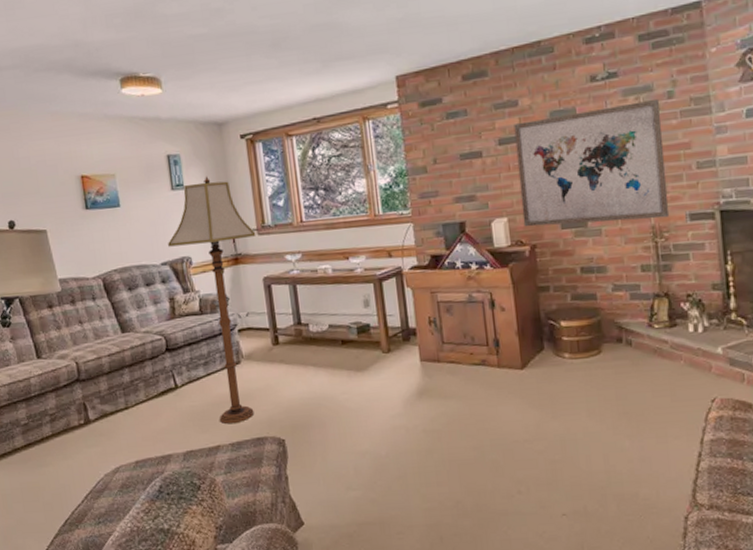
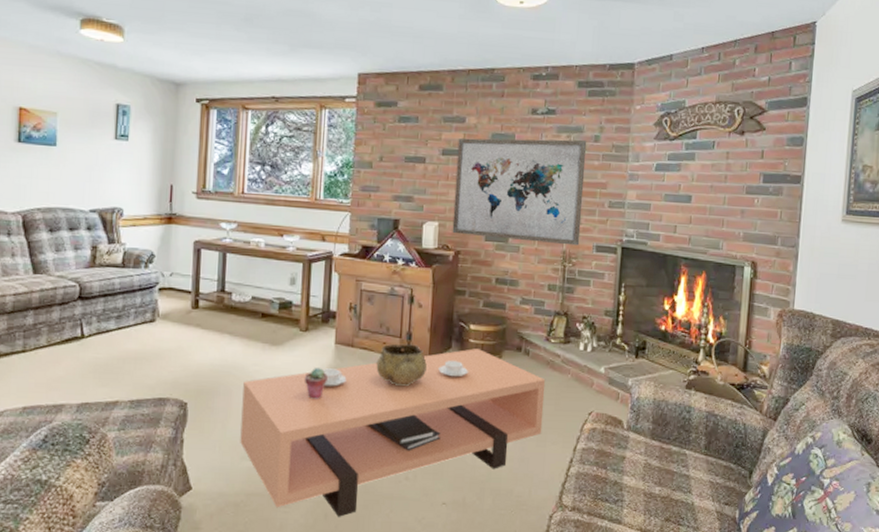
floor lamp: present [168,176,256,425] -> none [101,132,195,381]
coffee table: none [335,346,661,539] -> present [240,348,546,517]
potted succulent: none [394,388,419,421] -> present [304,368,327,399]
decorative bowl: none [466,350,521,397] -> present [376,344,427,387]

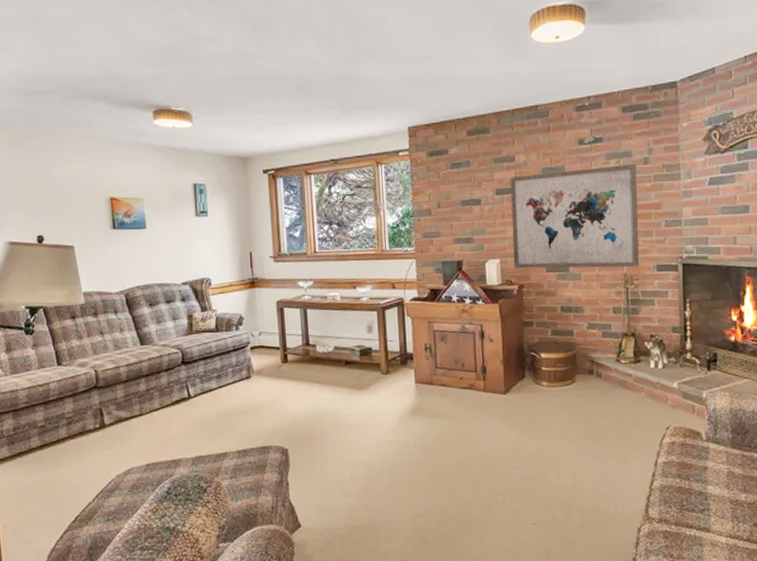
coffee table: present [240,348,546,517] -> none [336,376,622,543]
potted succulent: present [304,368,327,399] -> none [390,407,412,436]
decorative bowl: present [376,344,427,387] -> none [456,377,504,418]

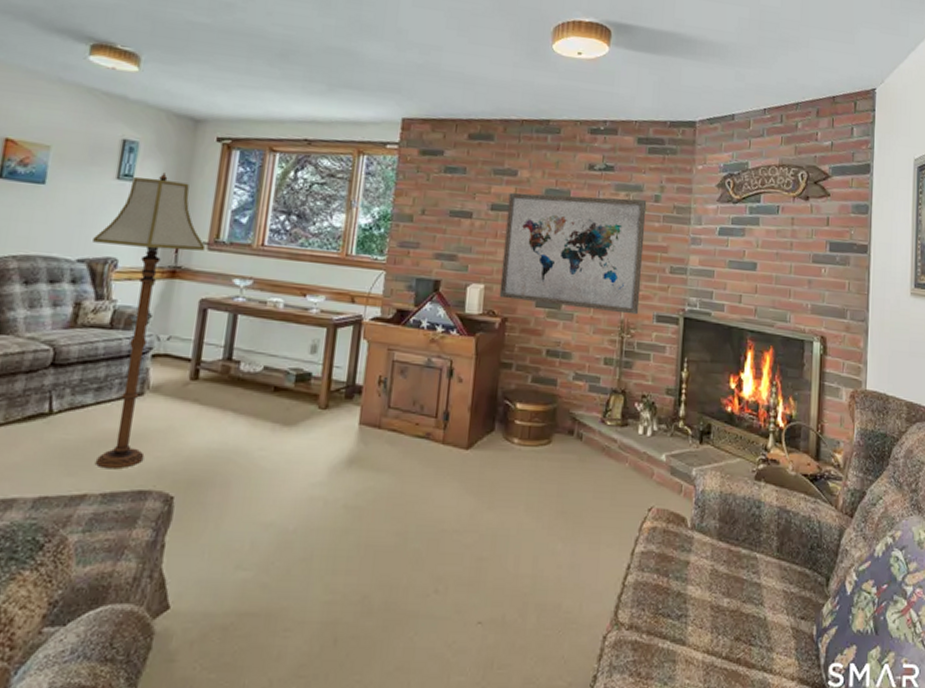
floor lamp: none [189,205,272,433] -> present [93,172,206,469]

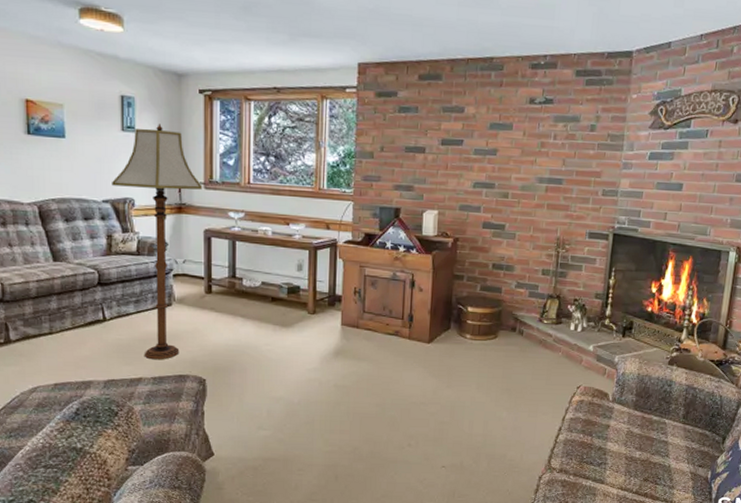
wall art: present [499,193,647,315] -> none [451,128,583,233]

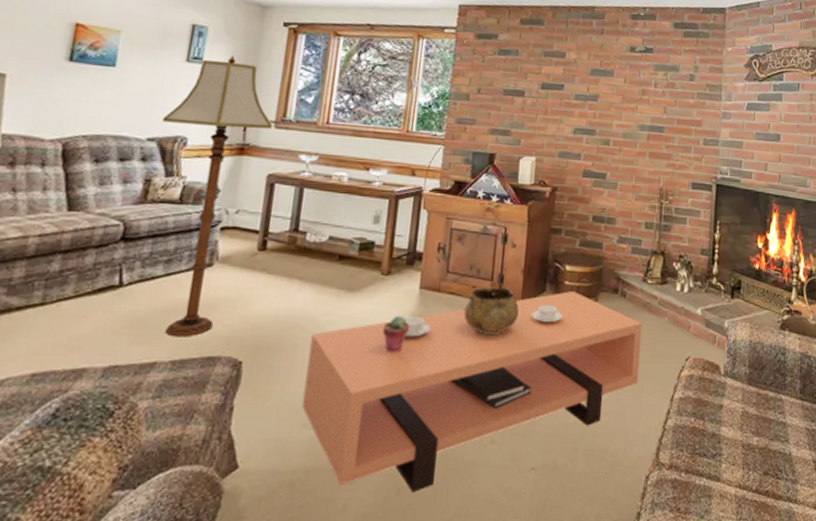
coffee table: none [256,329,538,479] -> present [302,291,643,492]
potted succulent: none [313,347,335,376] -> present [382,316,409,352]
decorative bowl: none [380,325,427,364] -> present [464,287,519,336]

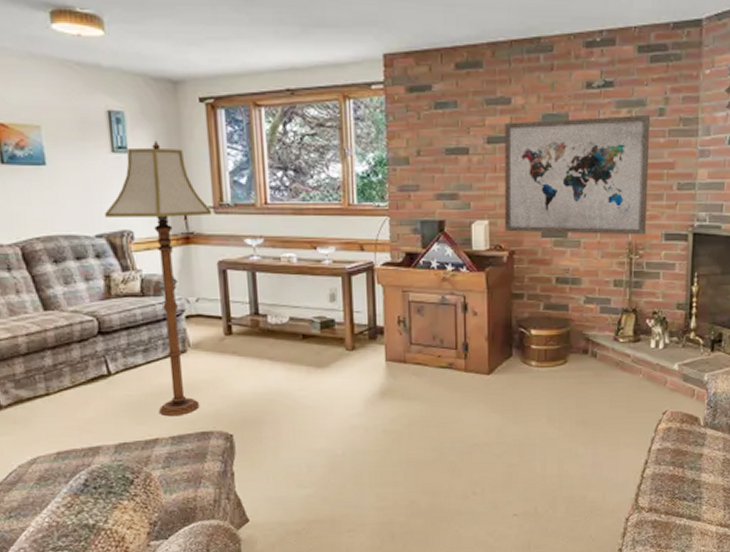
coffee table: present [302,291,643,492] -> none [291,355,616,537]
potted succulent: present [382,316,409,352] -> none [355,388,381,420]
decorative bowl: present [464,287,519,336] -> none [432,355,487,401]
wall art: none [549,73,683,183] -> present [504,115,651,235]

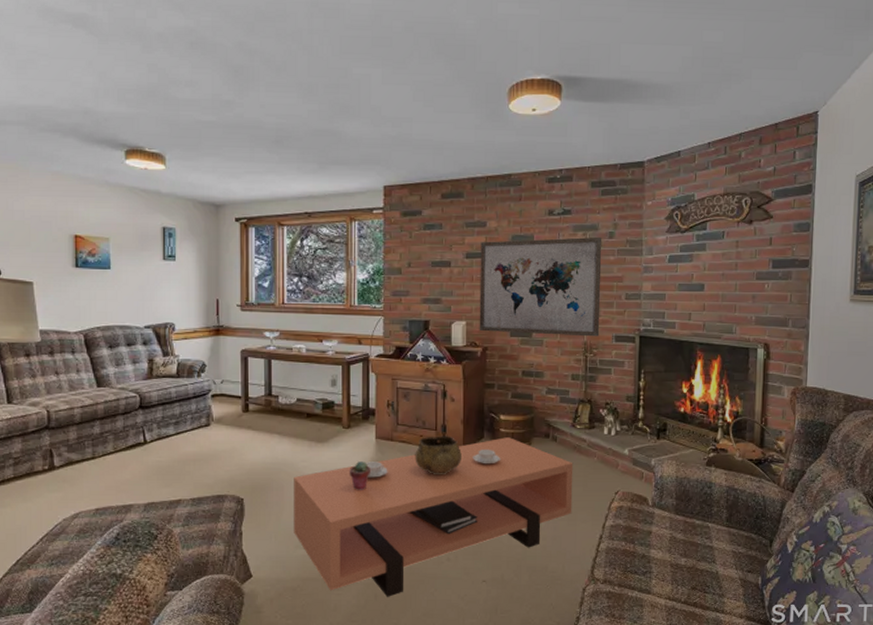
floor lamp: present [105,141,212,417] -> none [154,251,239,481]
coffee table: none [291,355,616,537] -> present [294,437,574,597]
potted succulent: none [355,388,381,420] -> present [349,461,370,490]
decorative bowl: none [432,355,487,401] -> present [415,436,462,475]

